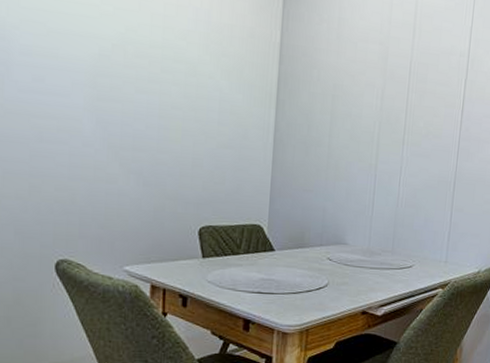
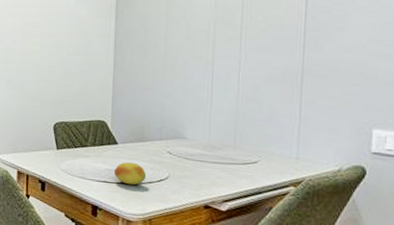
fruit: none [269,270,305,295] -> present [113,162,147,185]

